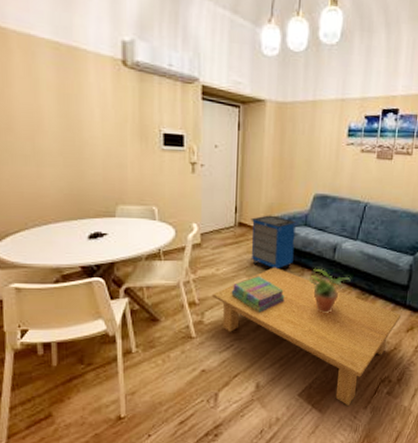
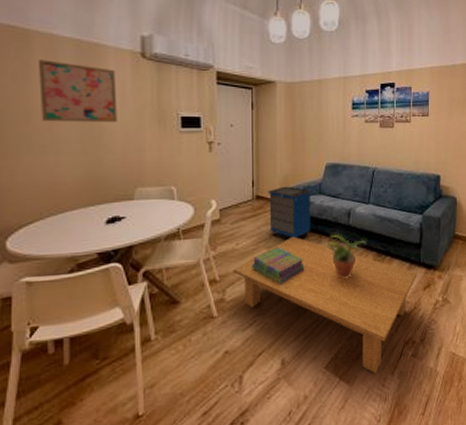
wall art: none [16,62,98,135] -> present [37,59,117,122]

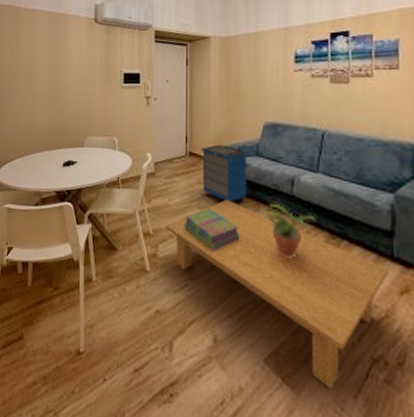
wall art: present [37,59,117,122] -> none [24,29,76,79]

